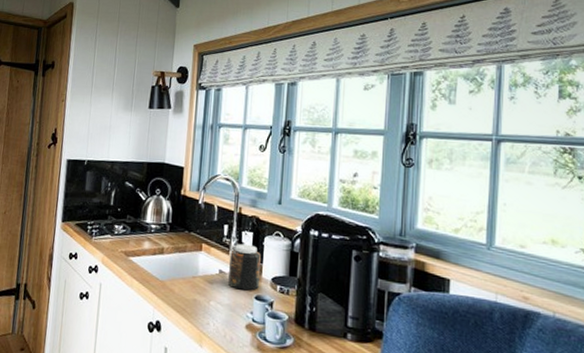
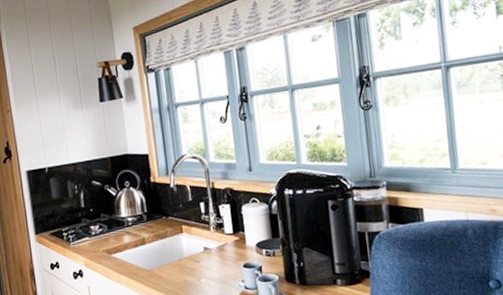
jar: present [228,243,261,291] -> none [211,216,245,262]

